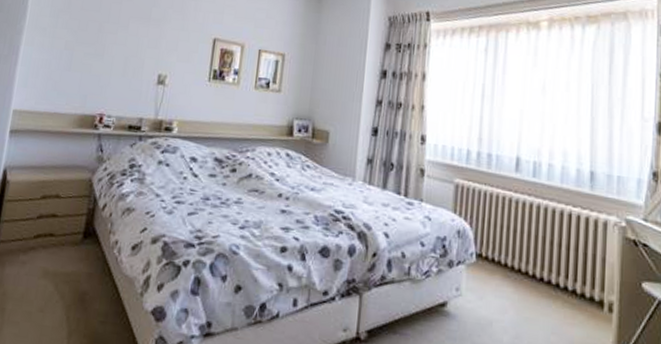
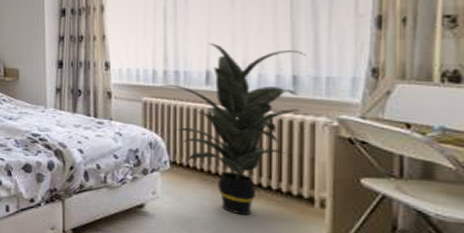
indoor plant: none [473,128,603,319] -> present [160,43,307,216]

